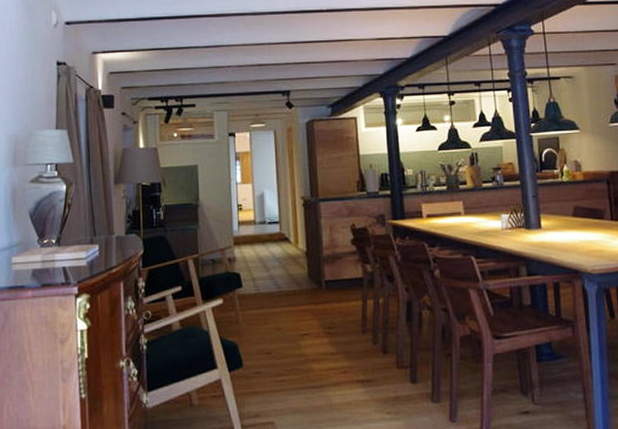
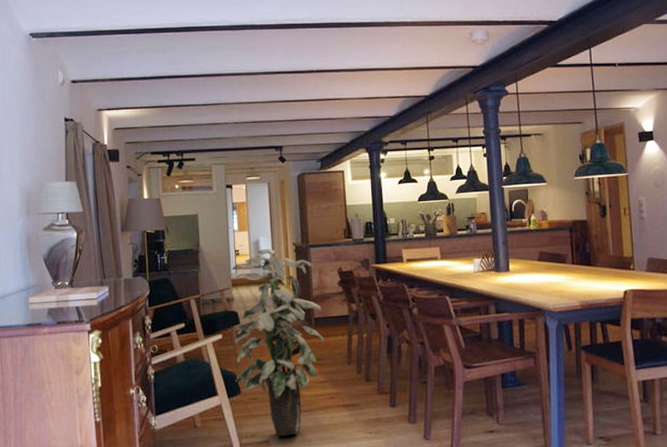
indoor plant: none [234,202,335,417] -> present [232,248,324,437]

